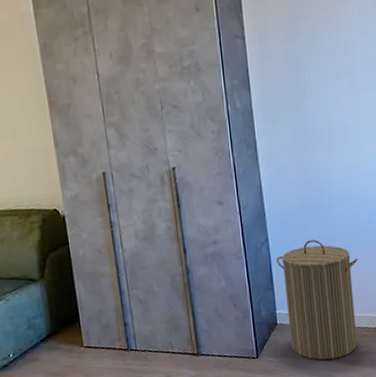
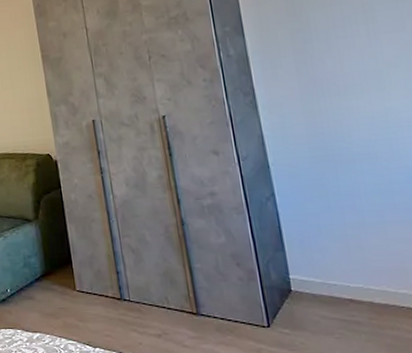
laundry hamper: present [277,239,358,360] -> none [286,197,402,343]

